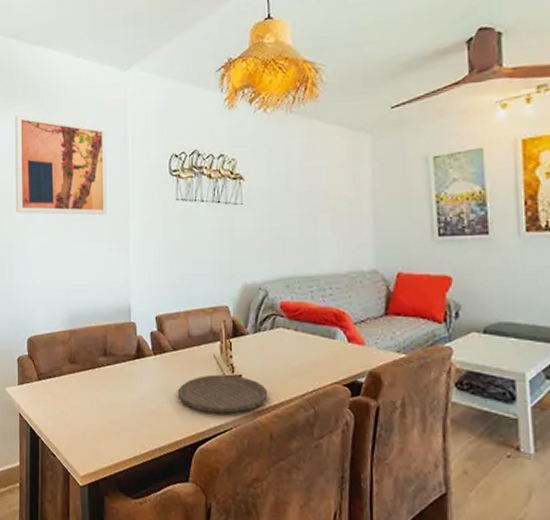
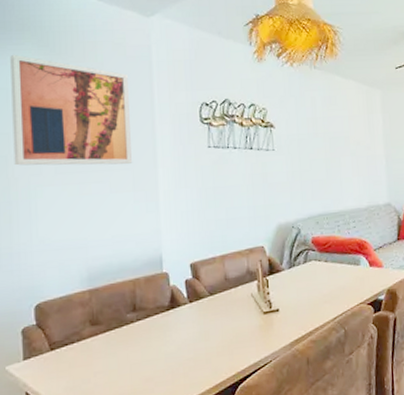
plate: present [177,374,268,413] -> none [215,310,304,350]

